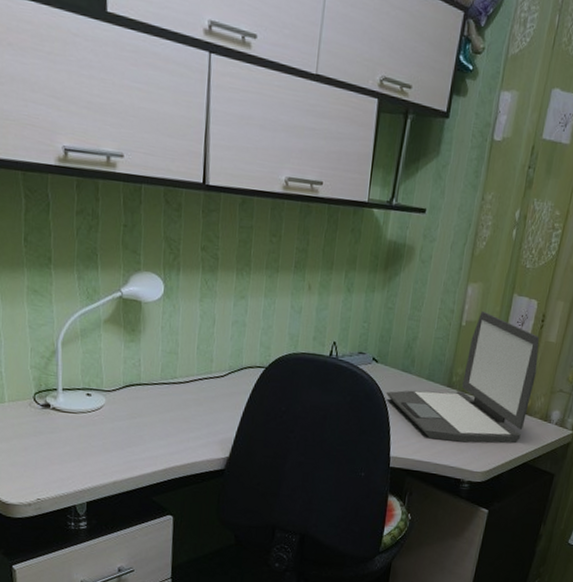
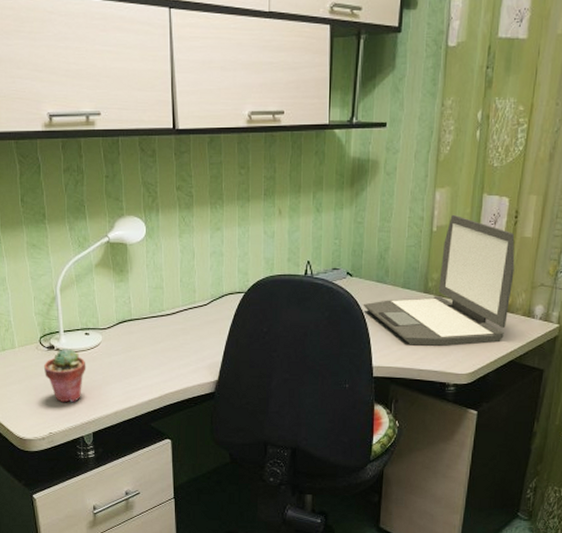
potted succulent: none [35,408,85,468] -> present [43,349,87,403]

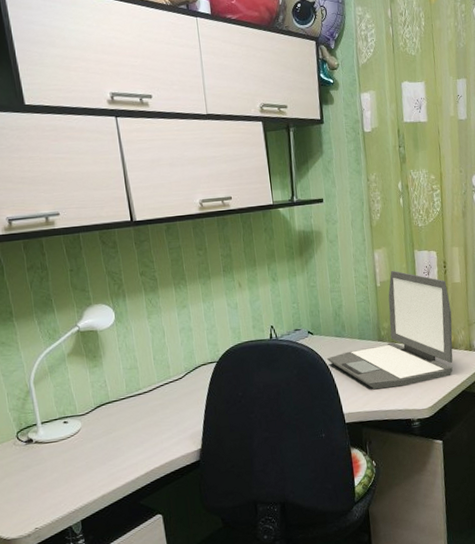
potted succulent: present [43,349,87,403] -> none [22,439,68,495]

